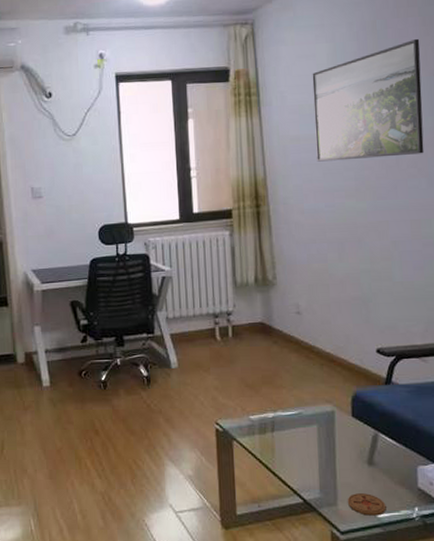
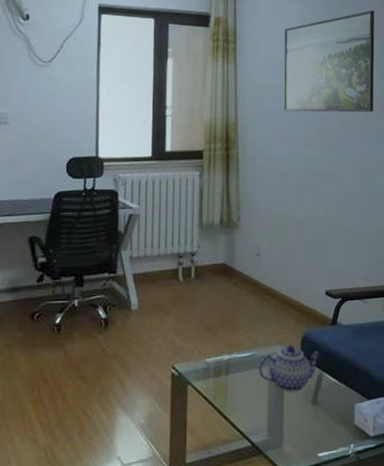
teapot: none [306,404,375,452] -> present [258,345,321,392]
coaster: present [347,493,386,516] -> none [292,433,326,455]

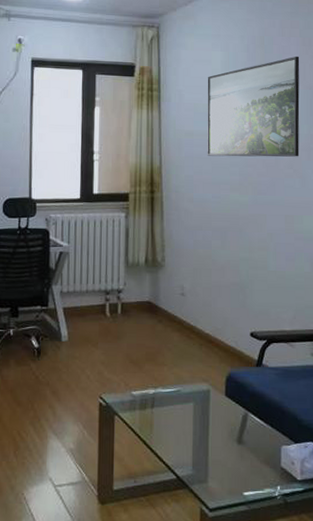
teapot: present [258,345,321,392] -> none [183,383,246,430]

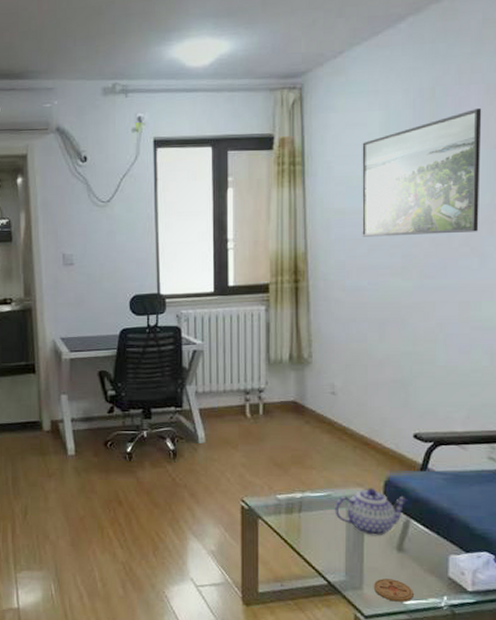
teapot: none [183,383,246,430] -> present [334,488,408,537]
coaster: none [217,471,252,494] -> present [373,578,414,602]

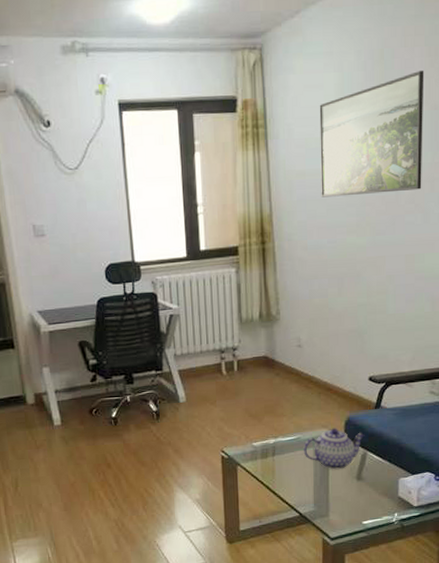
coaster: present [373,578,414,602] -> none [337,504,371,523]

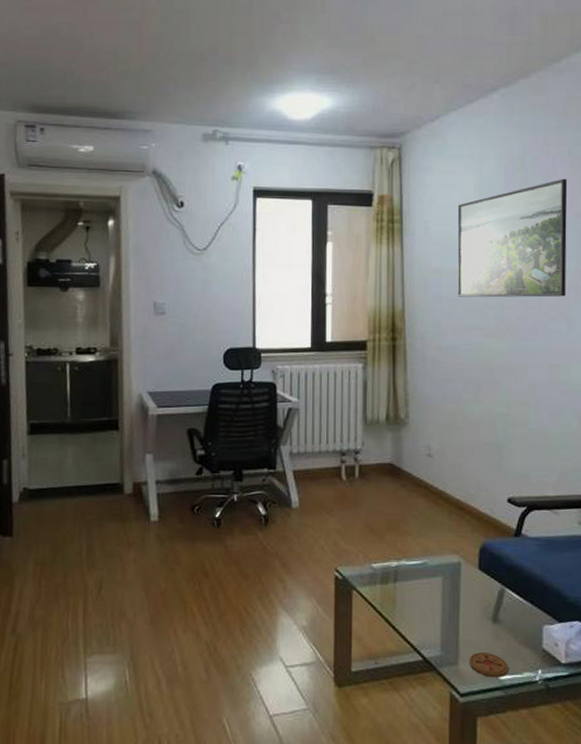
teapot: present [303,428,365,470] -> none [430,555,503,607]
coaster: none [337,504,371,523] -> present [469,652,509,678]

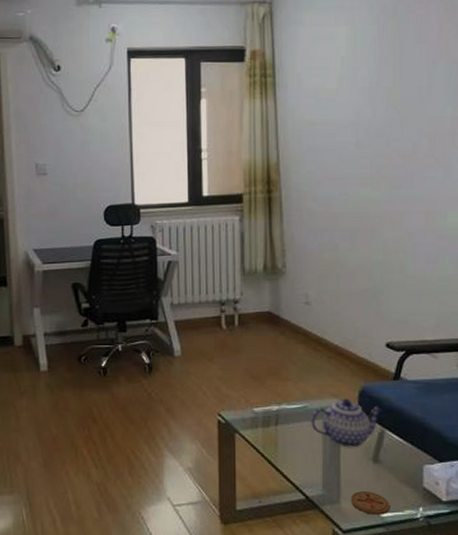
teapot: none [430,555,503,607] -> present [311,398,382,448]
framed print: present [458,178,568,298] -> none [330,25,442,148]

